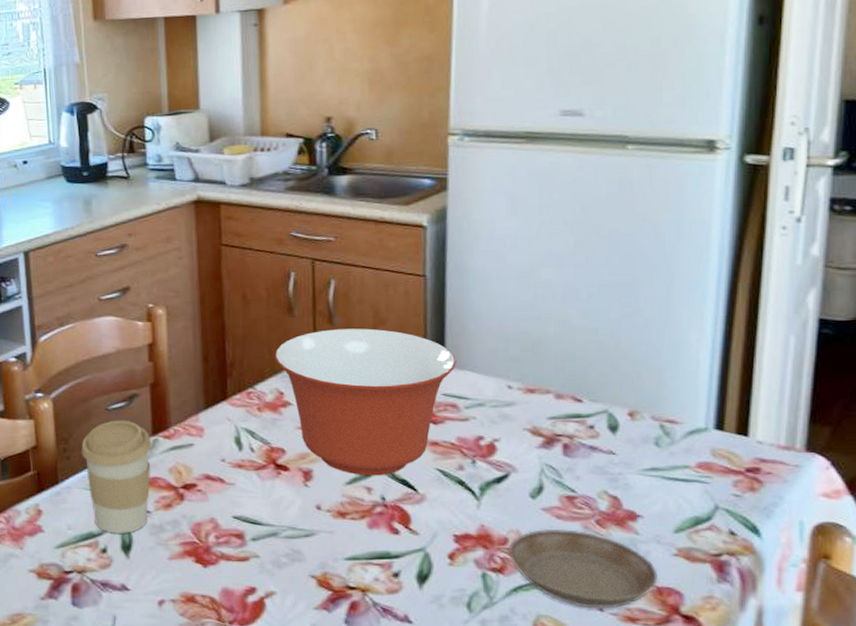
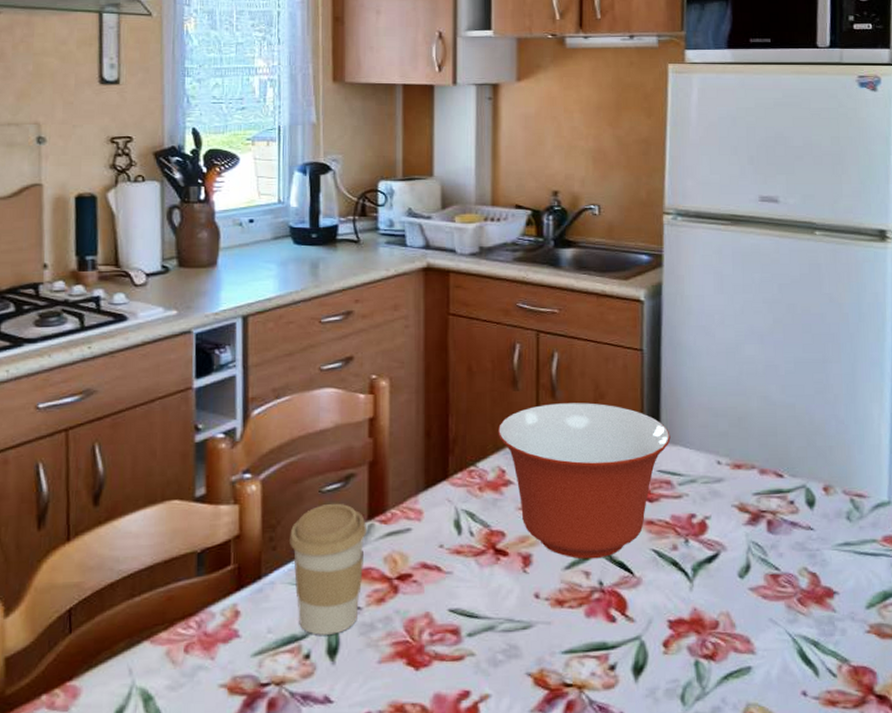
saucer: present [508,530,659,609] -> none [719,609,855,694]

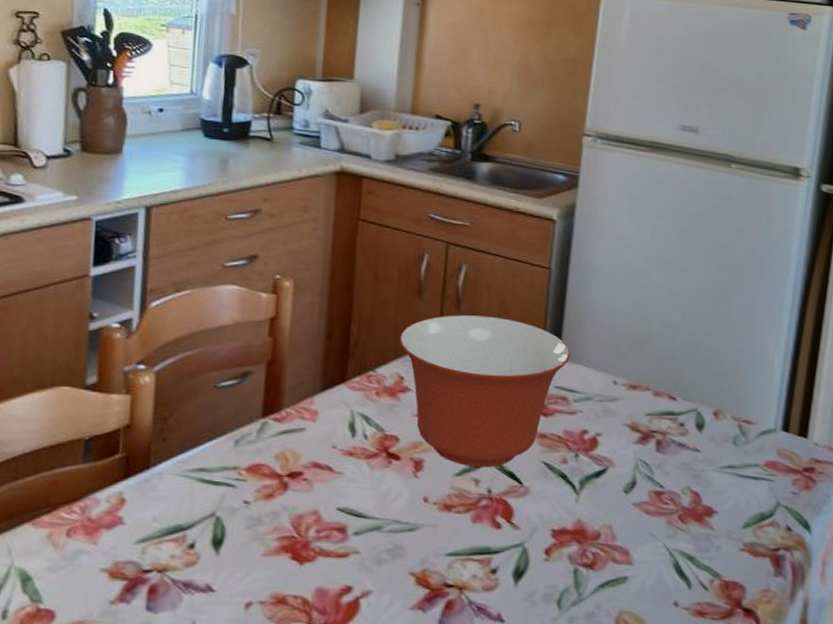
coffee cup: present [289,503,368,635] -> none [180,399,261,526]

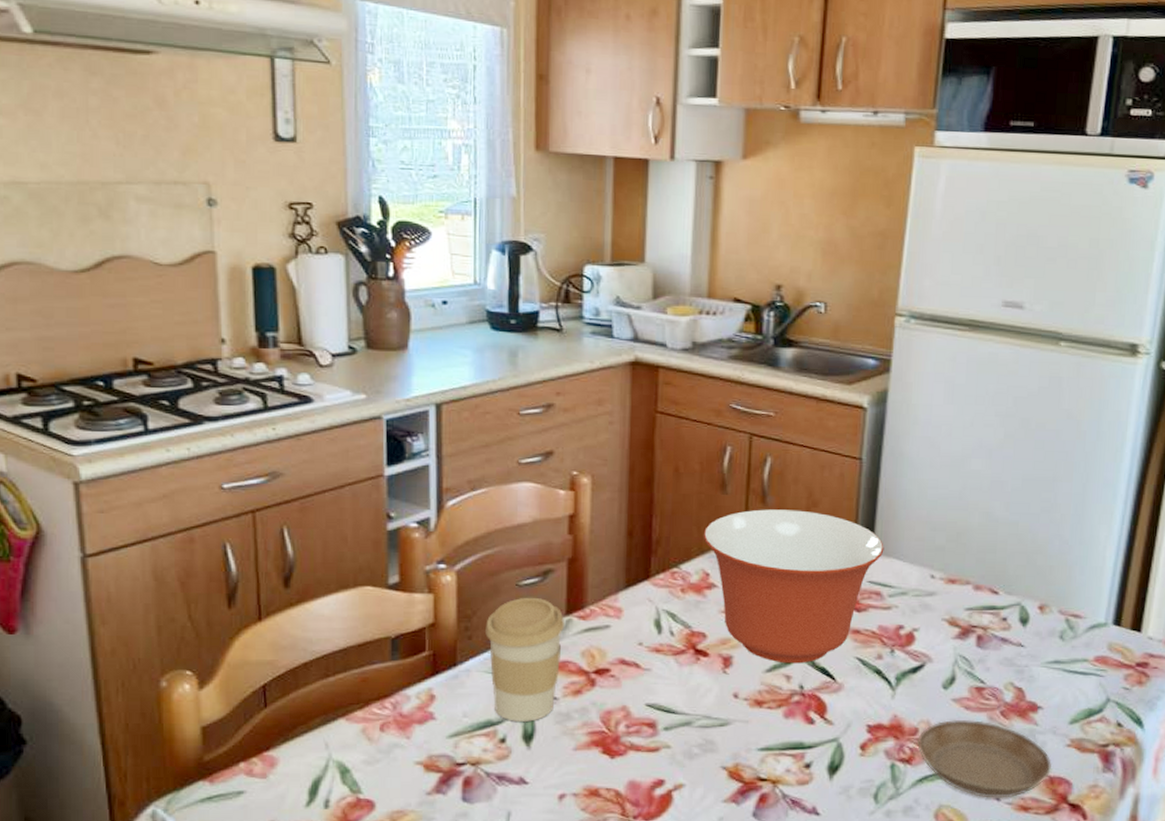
coffee cup: none [180,399,261,526] -> present [485,597,565,722]
saucer: none [599,525,727,604] -> present [917,720,1052,798]

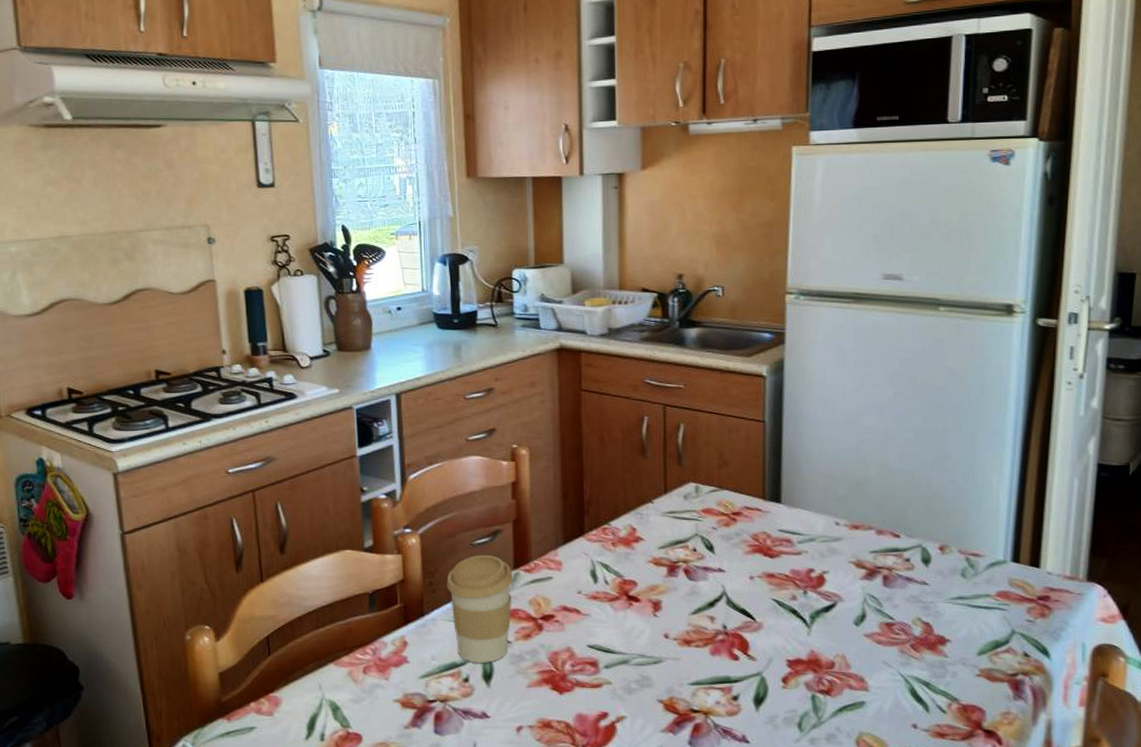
mixing bowl: present [703,509,884,664] -> none [628,469,791,606]
saucer: present [917,720,1052,798] -> none [835,654,965,726]

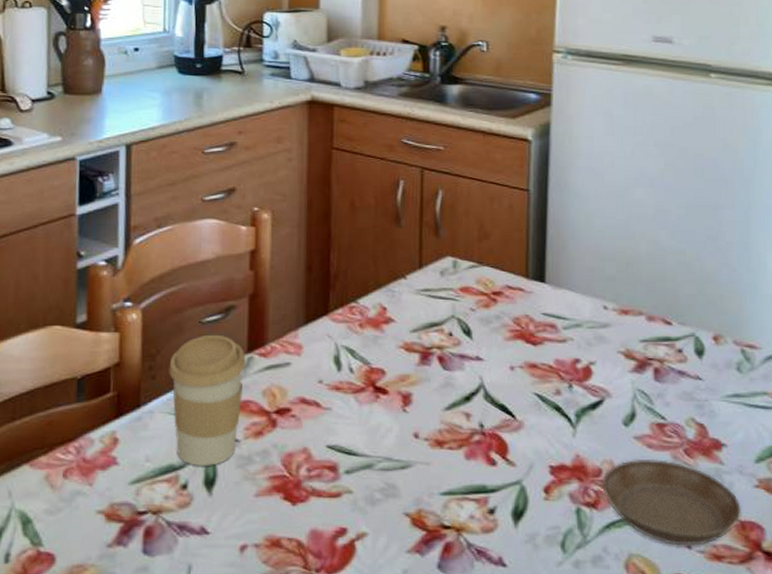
saucer: none [835,654,965,726] -> present [602,460,742,546]

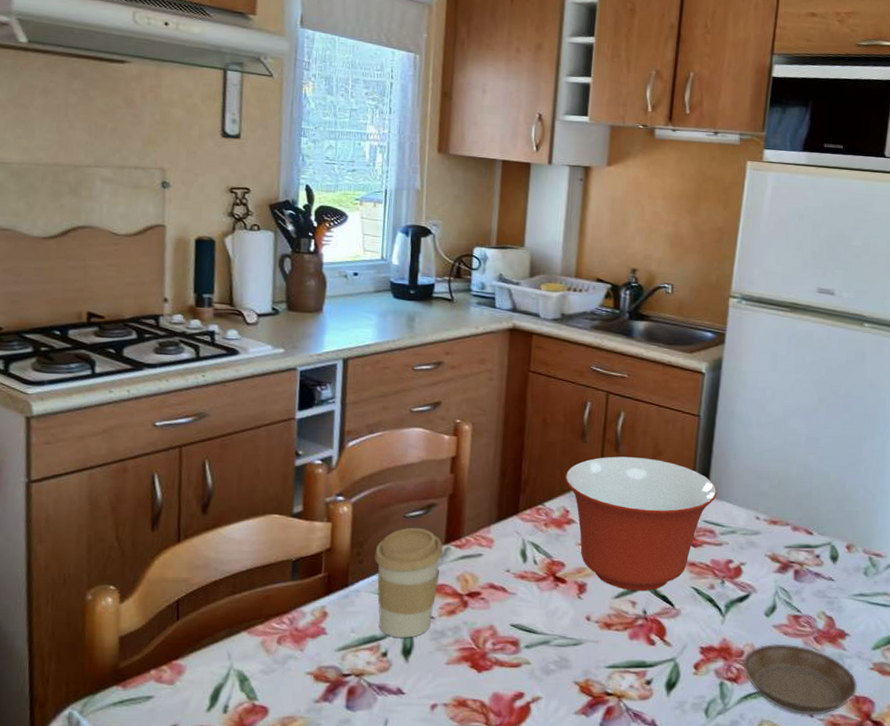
mixing bowl: none [379,242,556,401] -> present [565,456,717,591]

